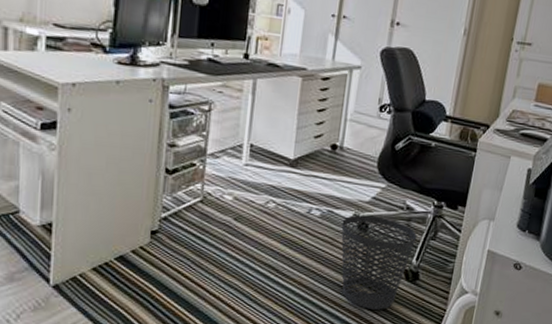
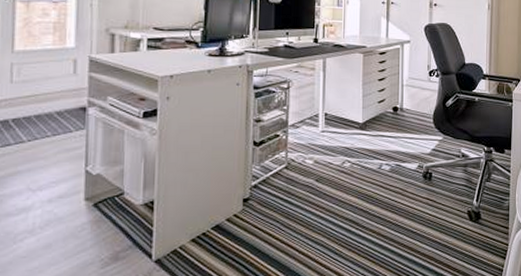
wastebasket: present [341,215,417,310] -> none [409,165,474,251]

